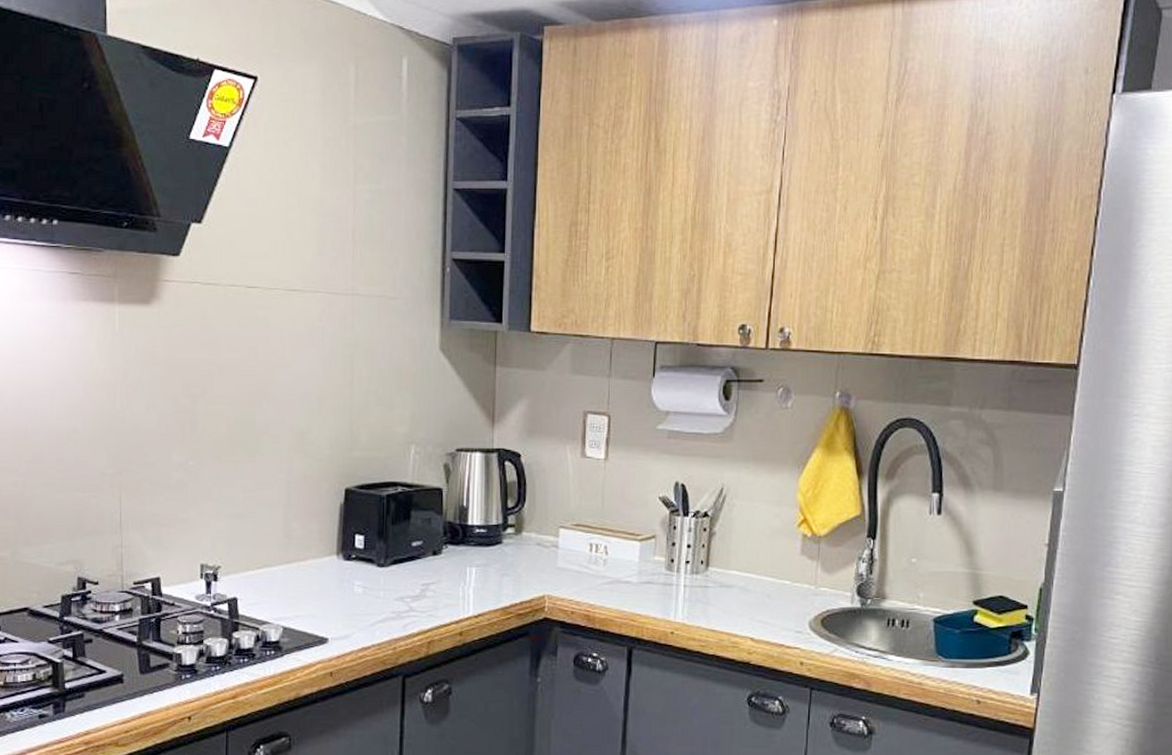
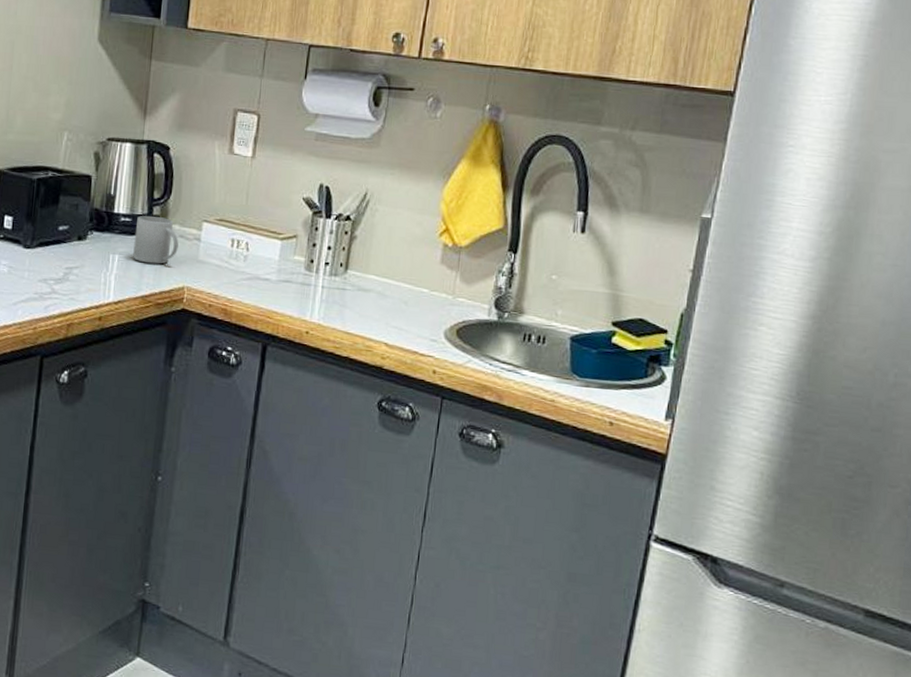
mug: none [490,526,536,574] -> present [133,216,179,264]

